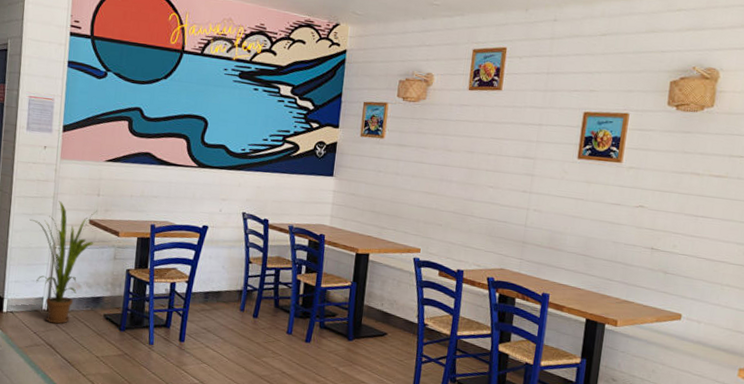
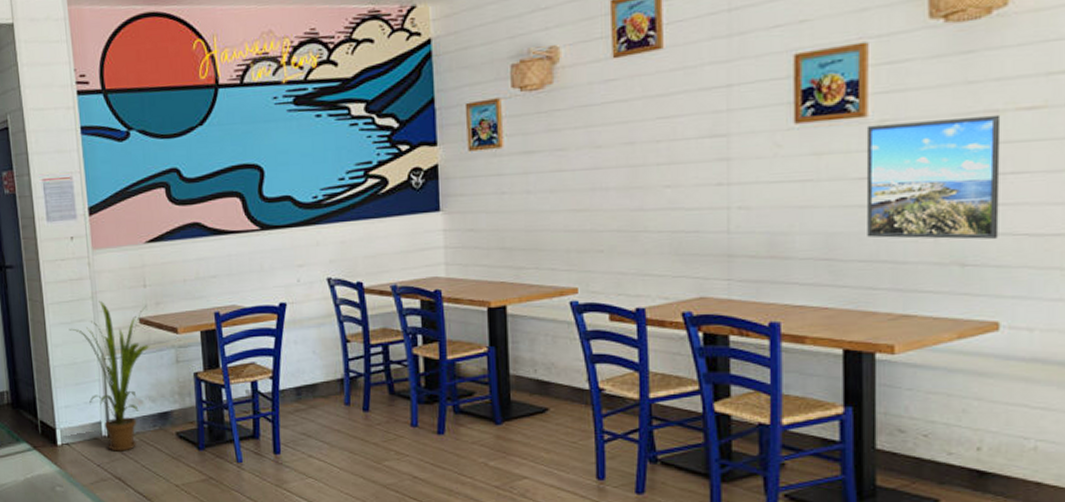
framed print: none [611,169,700,258] -> present [866,114,1001,240]

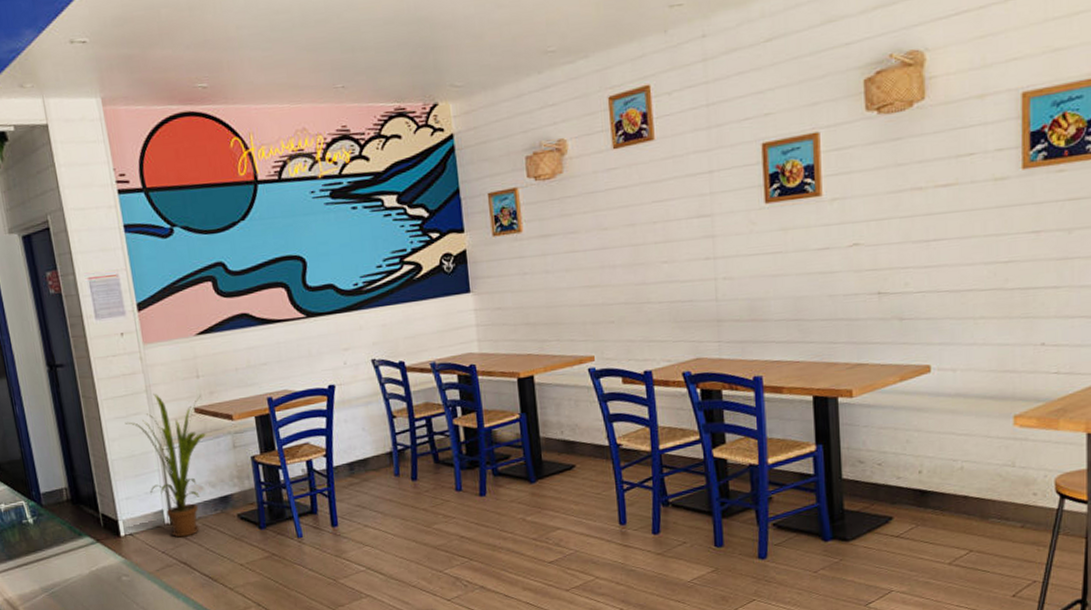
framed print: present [866,114,1001,240] -> none [822,191,927,299]

